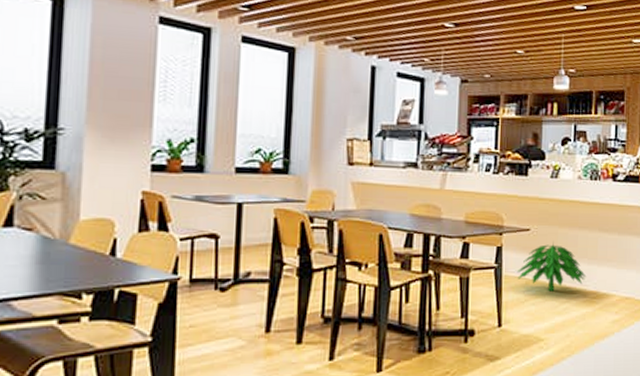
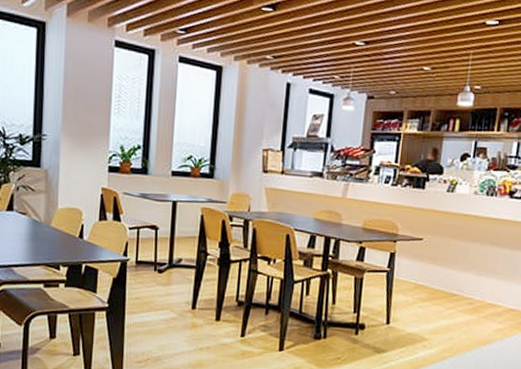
indoor plant: present [516,242,587,292] -> none [407,252,475,298]

